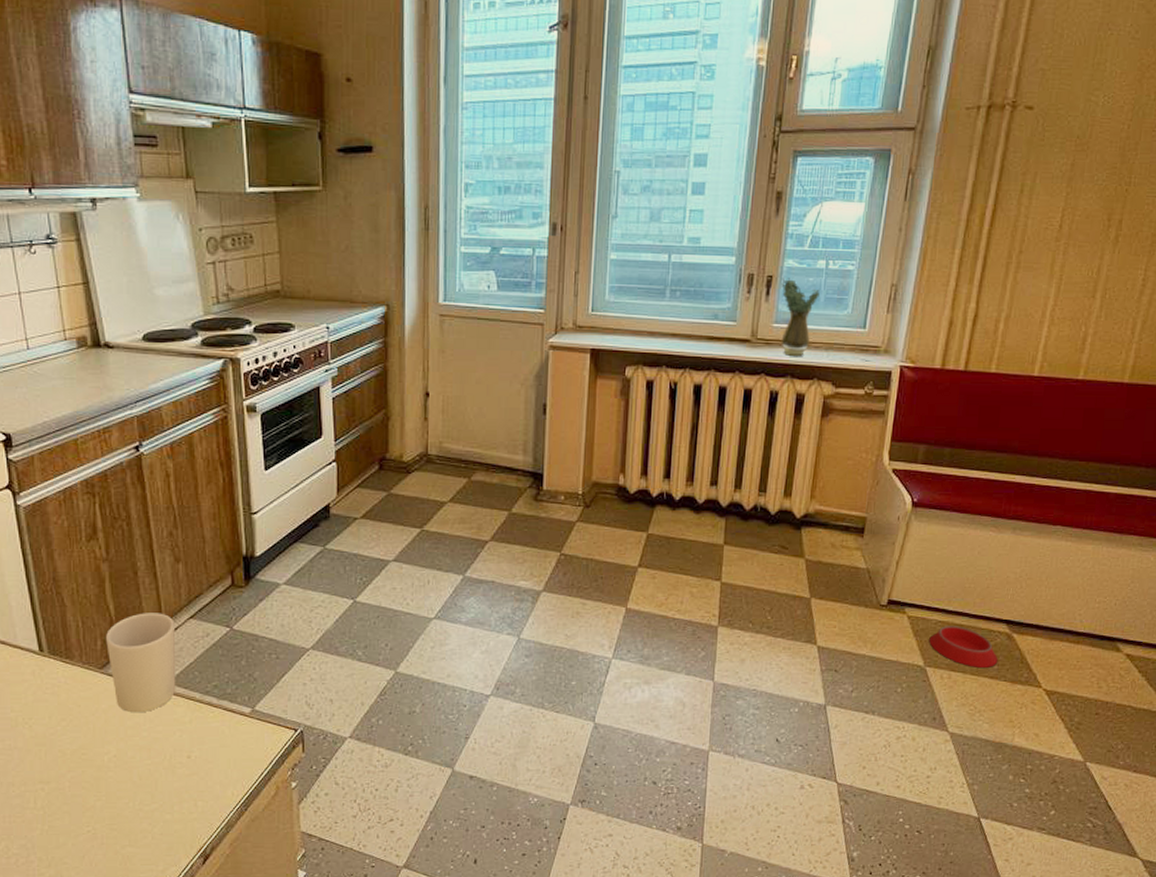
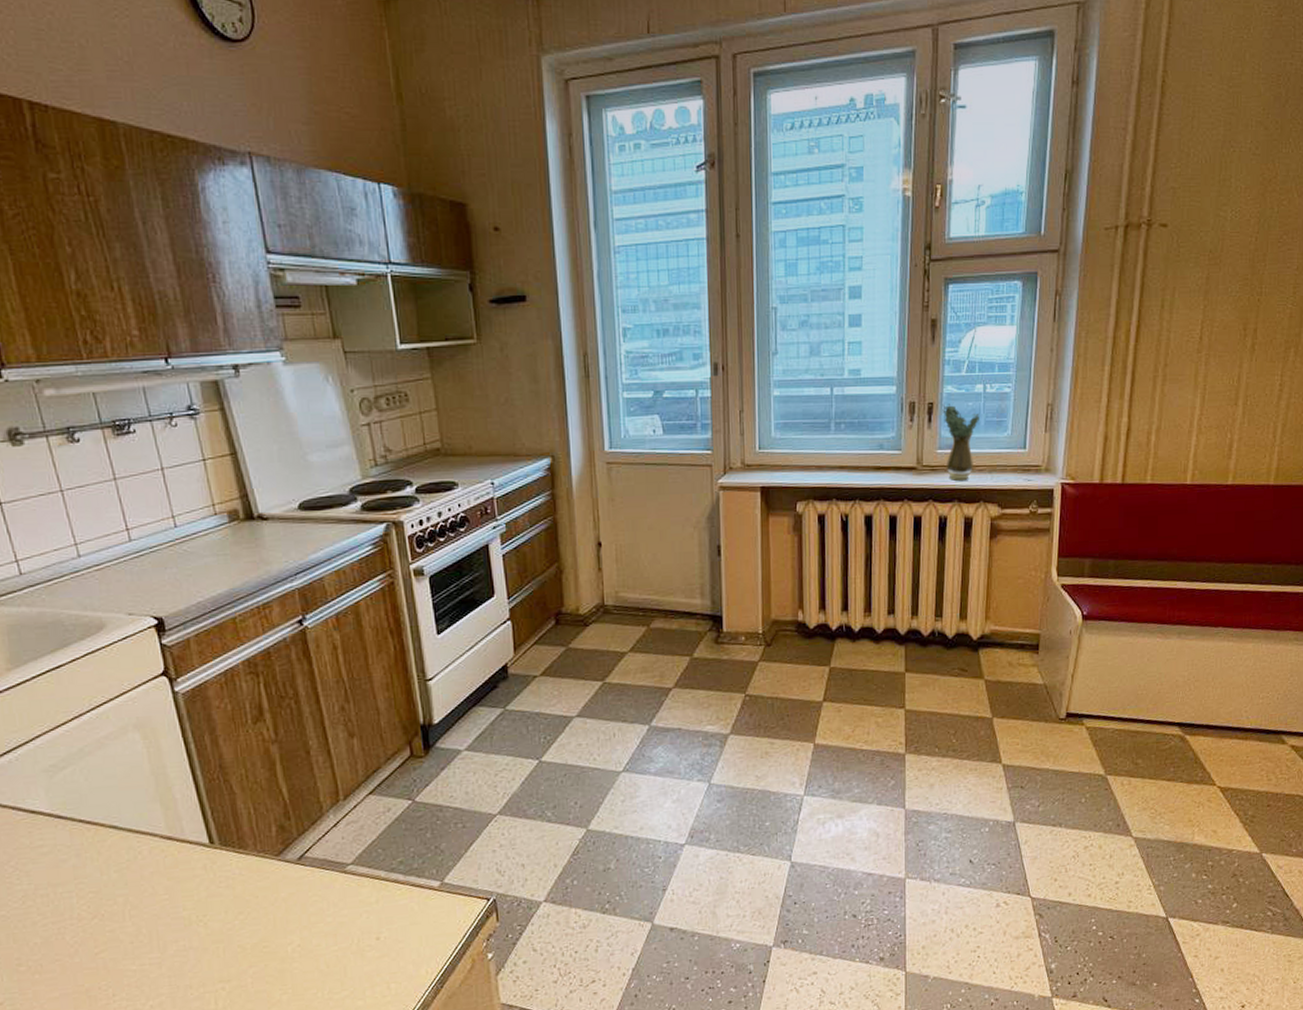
mug: present [106,613,176,713] -> none [281,791,360,899]
pet bowl: present [929,626,998,667] -> none [1108,732,1174,772]

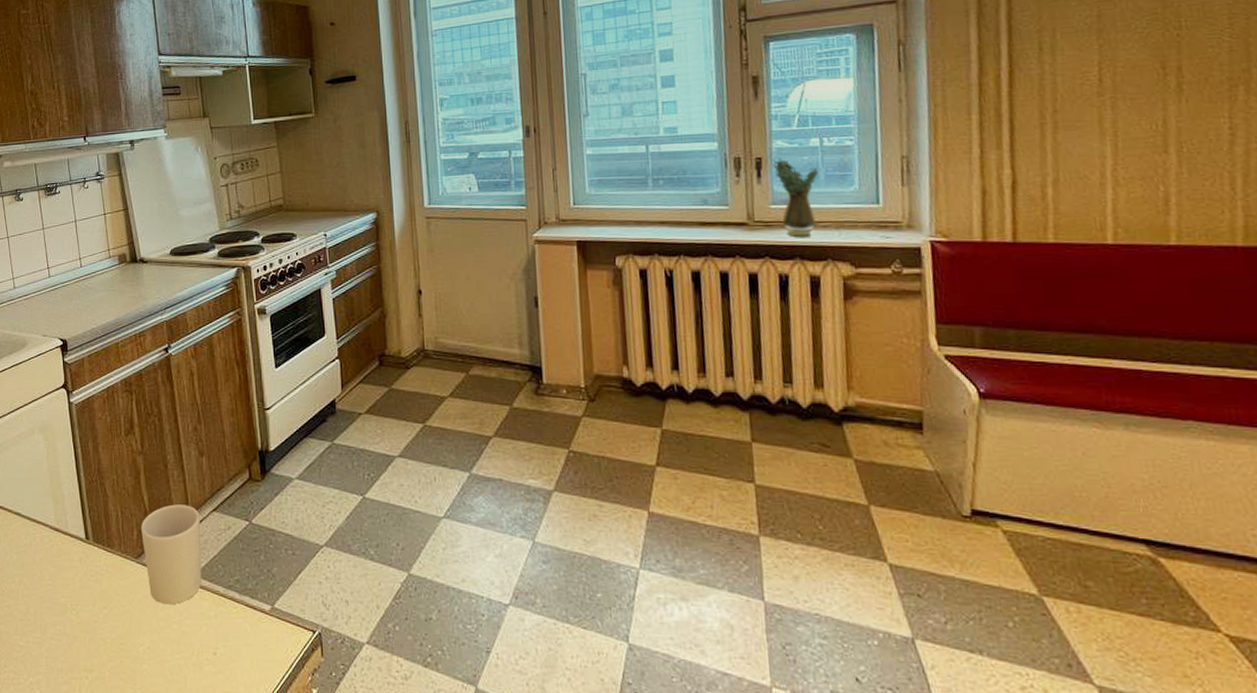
mug: none [281,791,360,899] -> present [141,504,202,605]

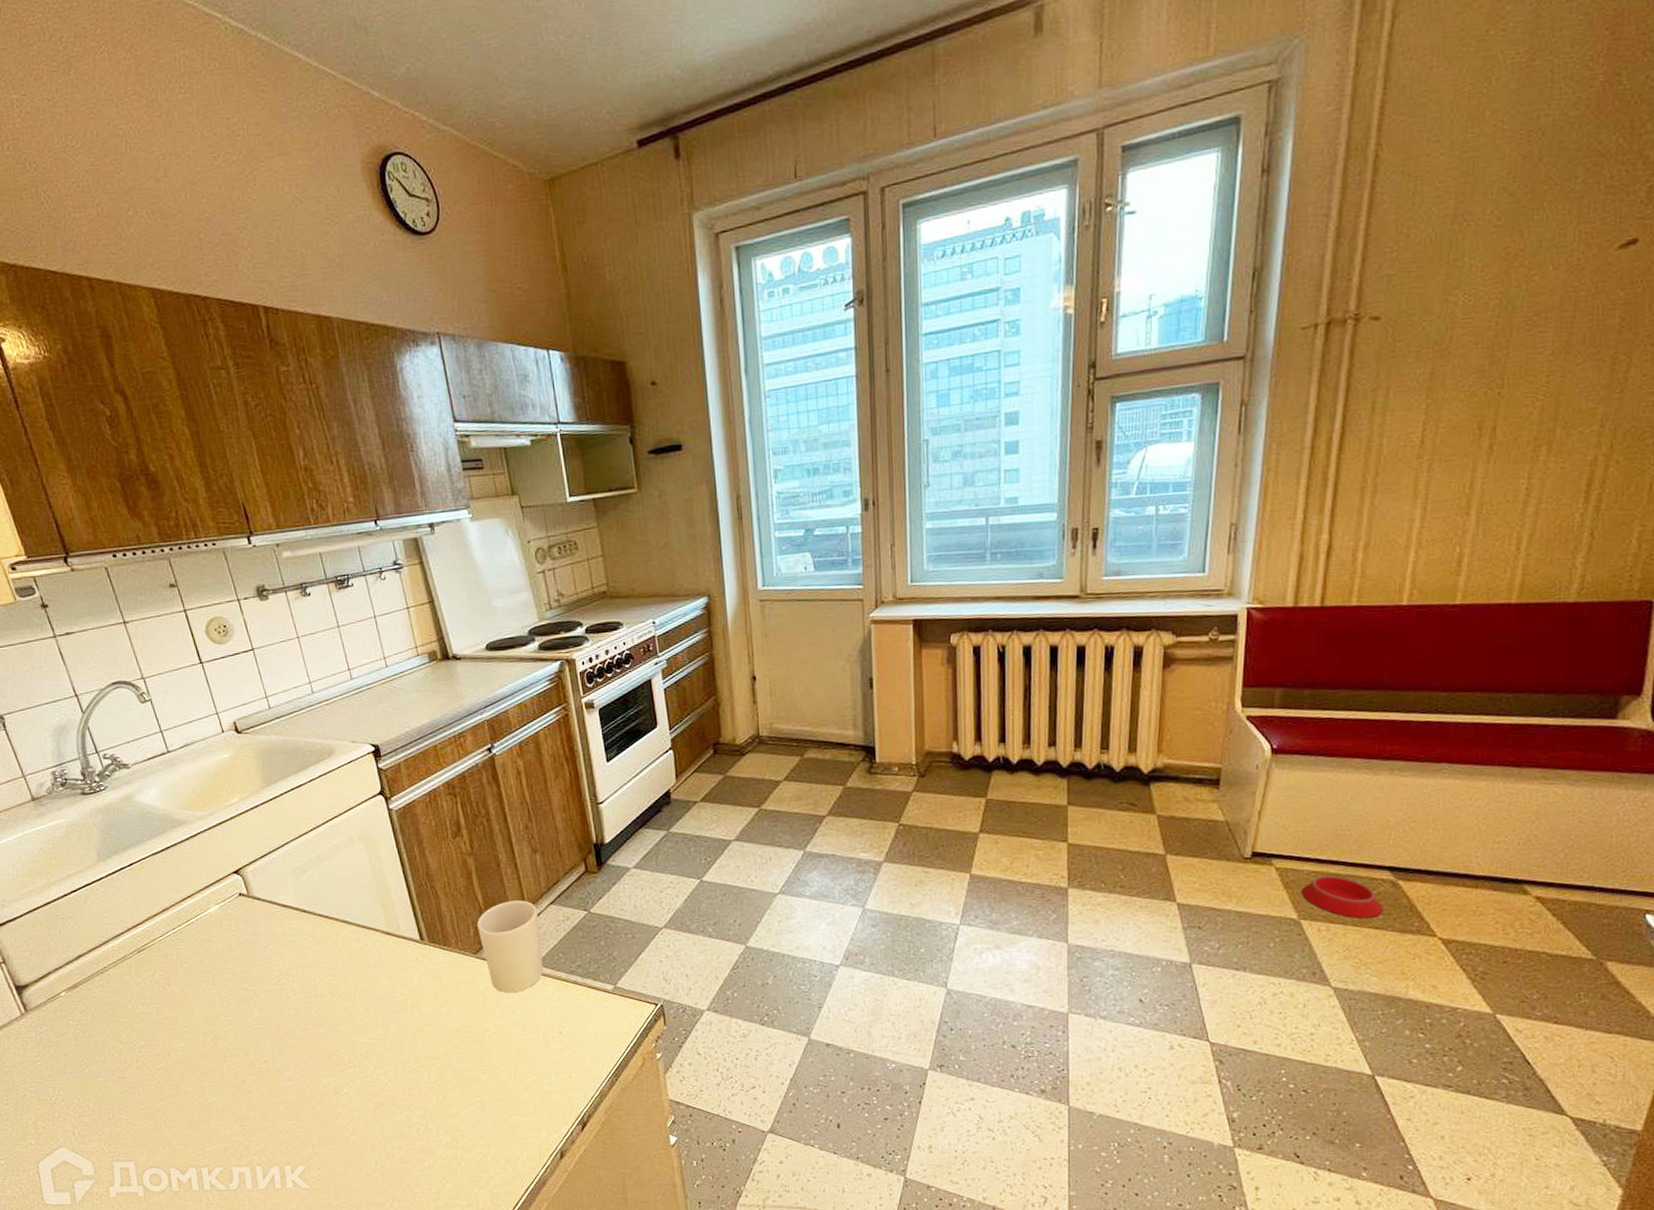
vase: present [772,158,818,238] -> none [1109,528,1151,609]
pet bowl: none [1038,544,1146,601] -> present [1302,875,1383,918]

